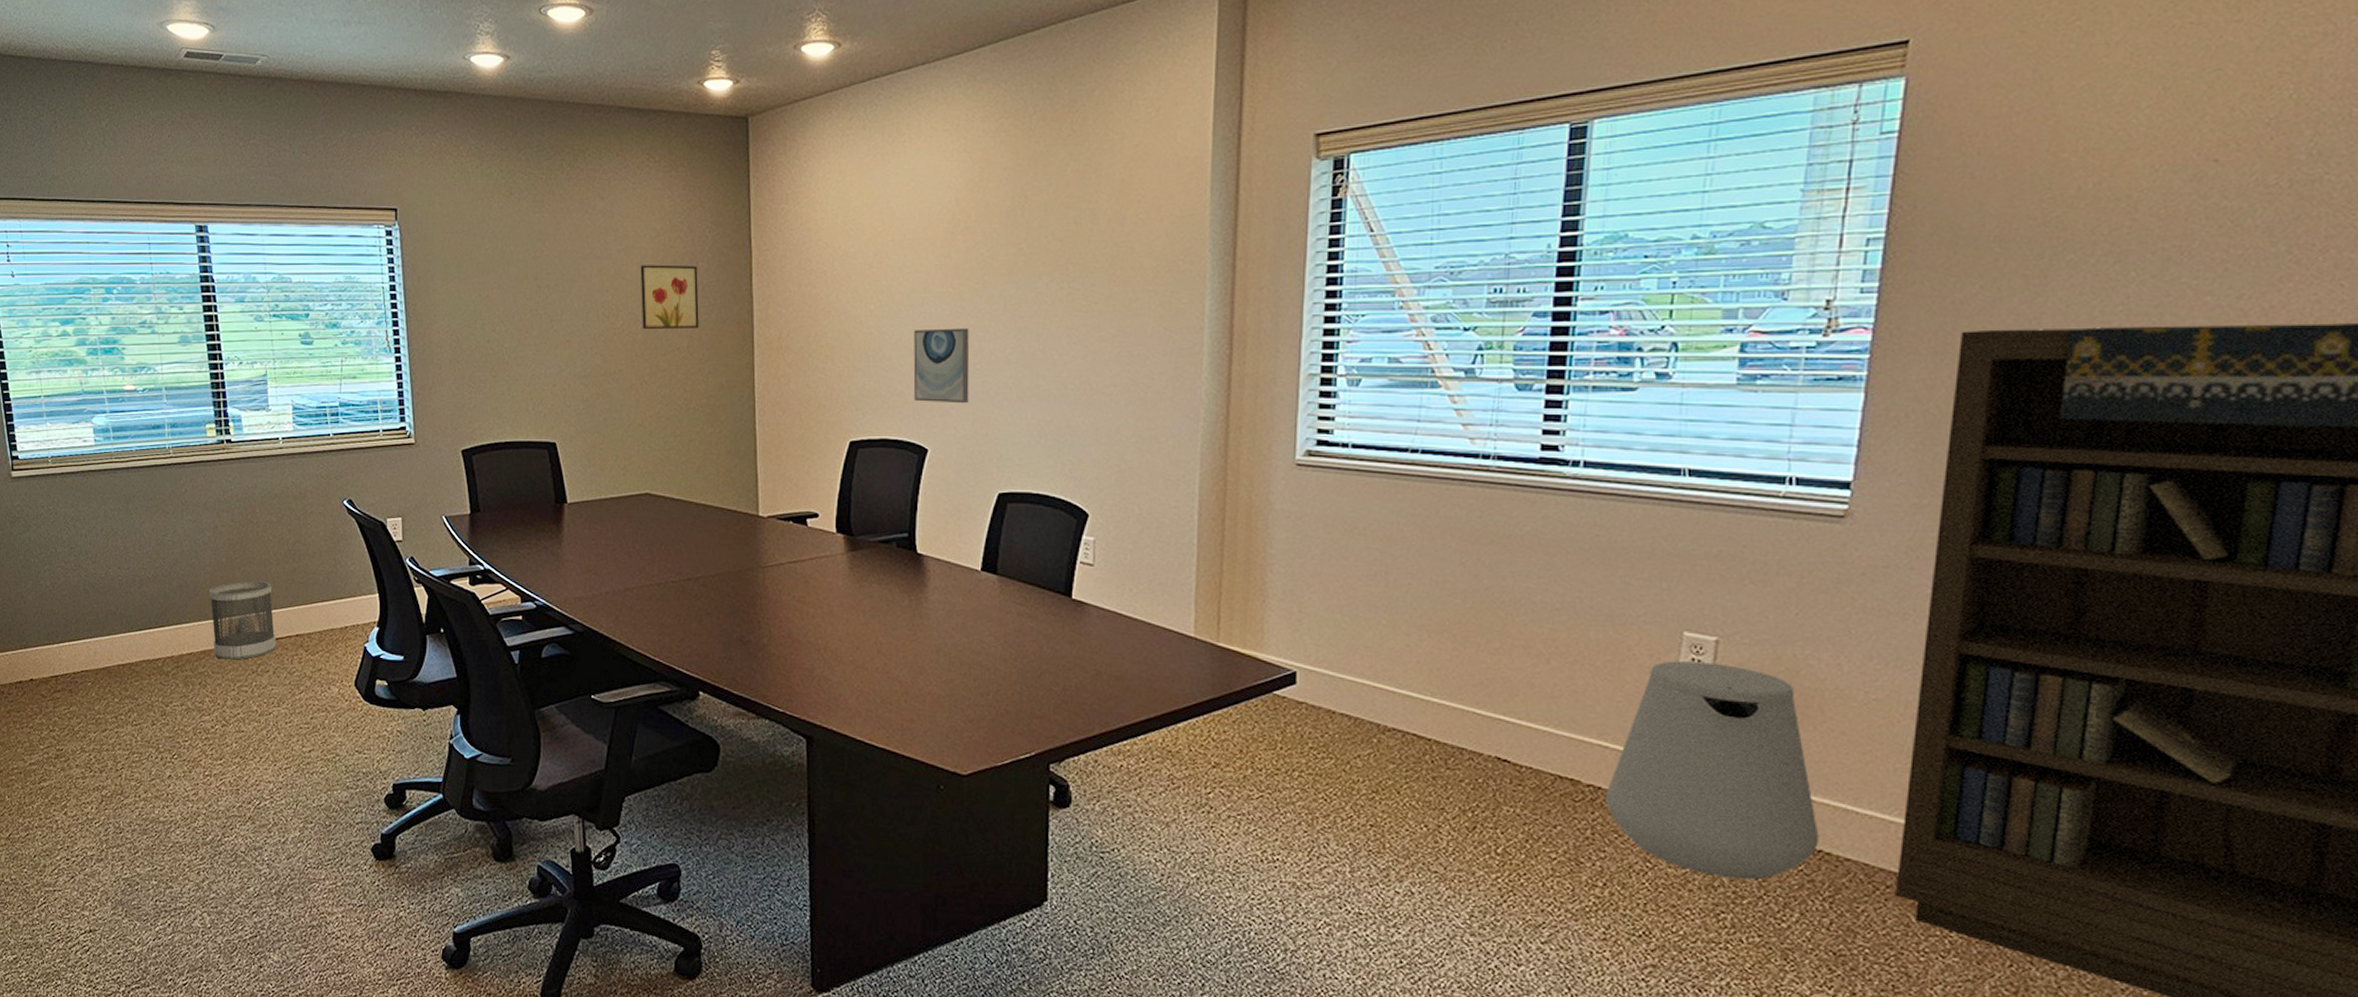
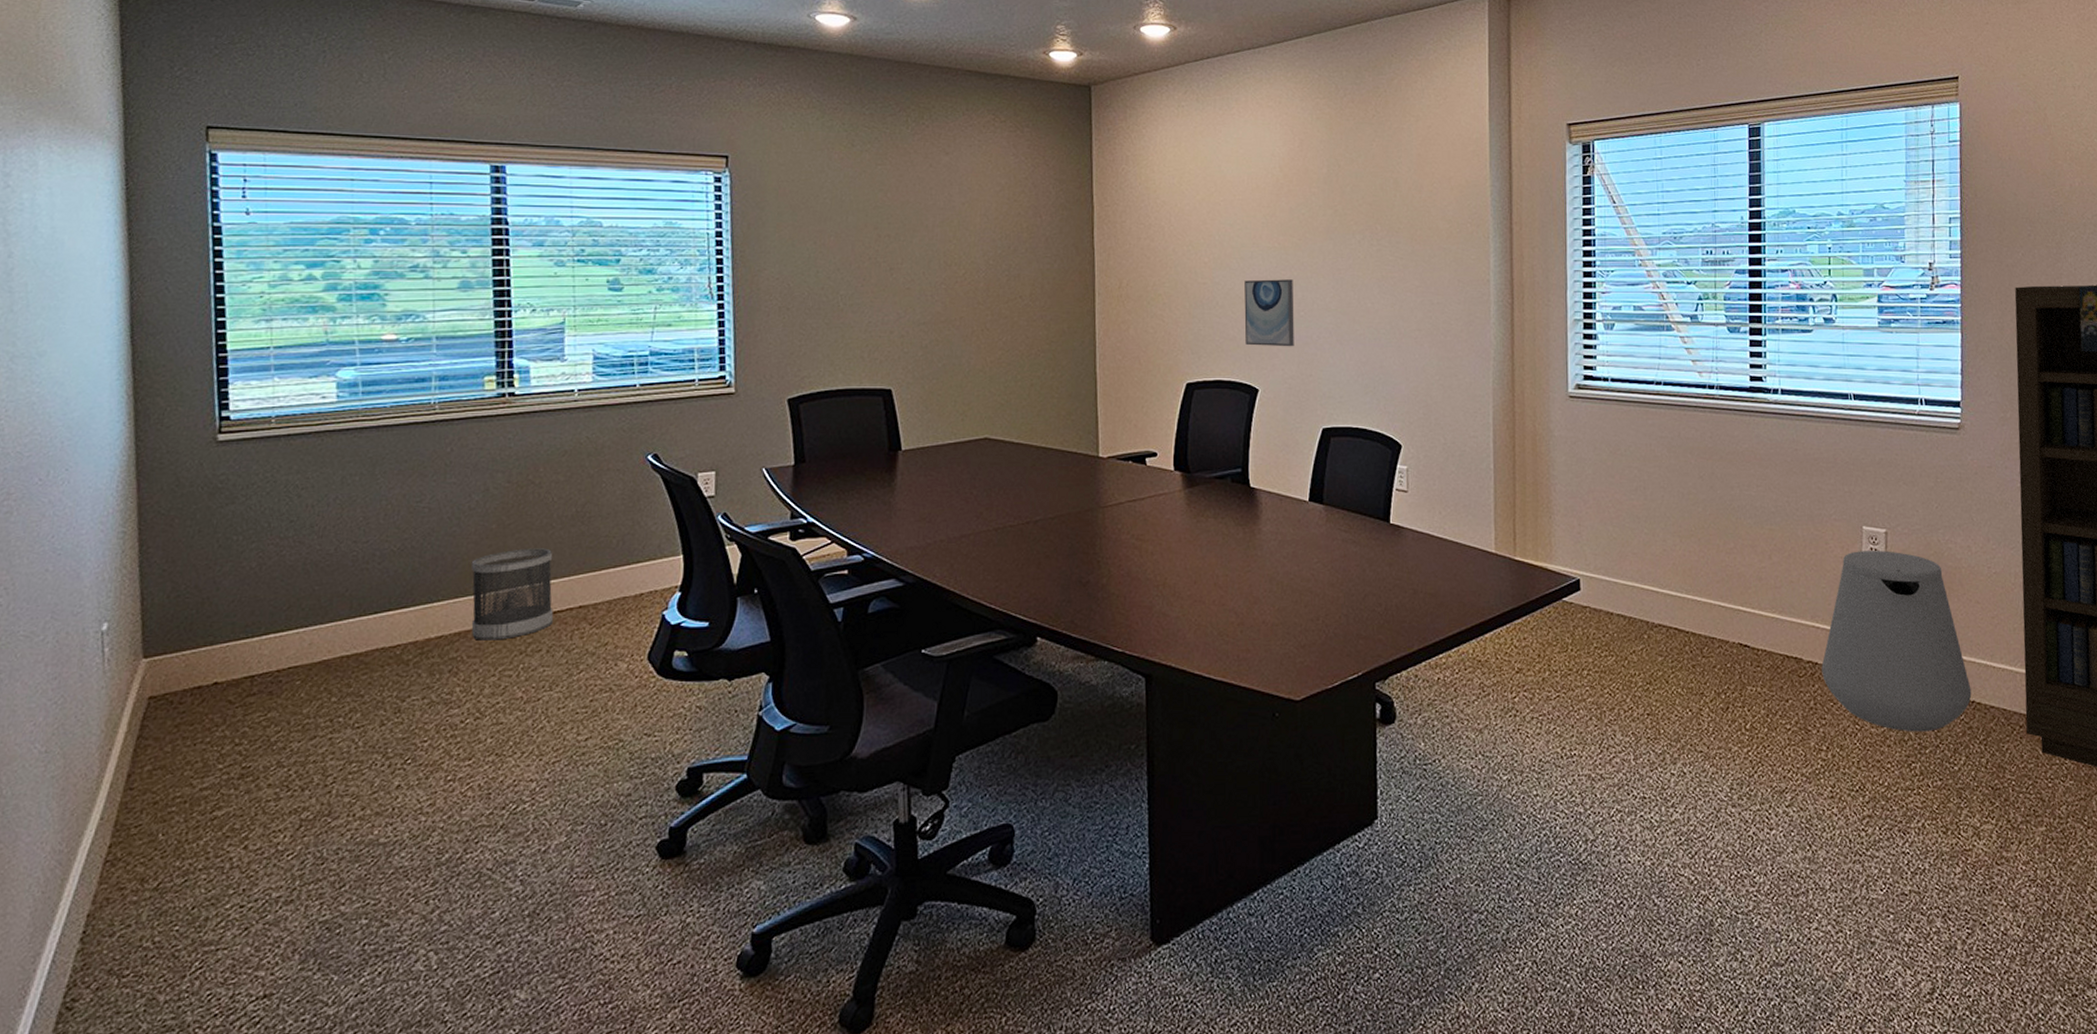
wall art: present [640,265,699,330] -> none [983,217,1042,279]

